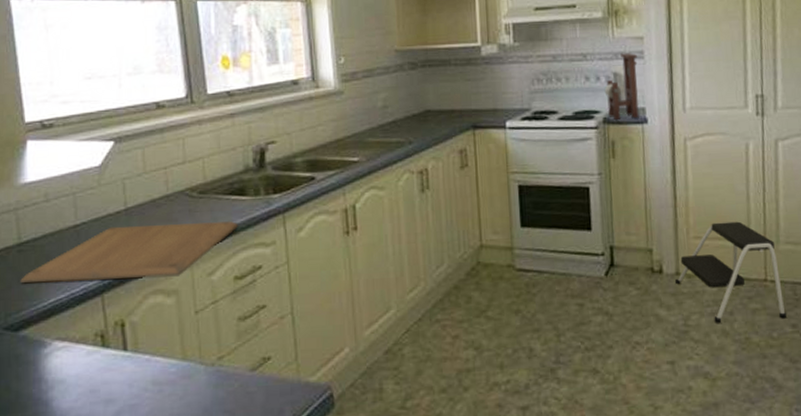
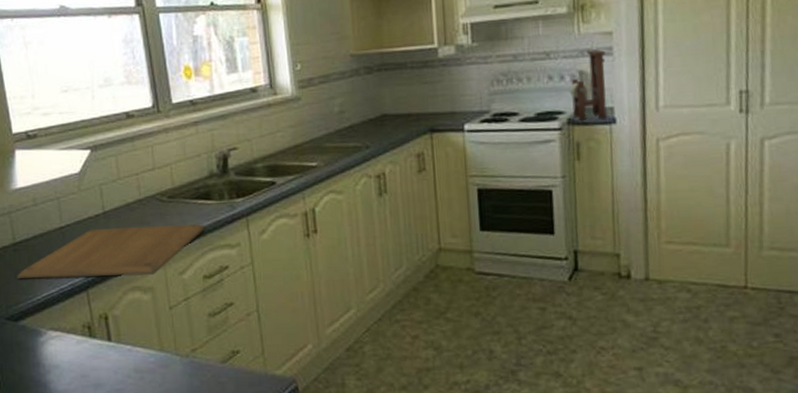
step stool: present [674,221,786,323] -> none [643,225,768,330]

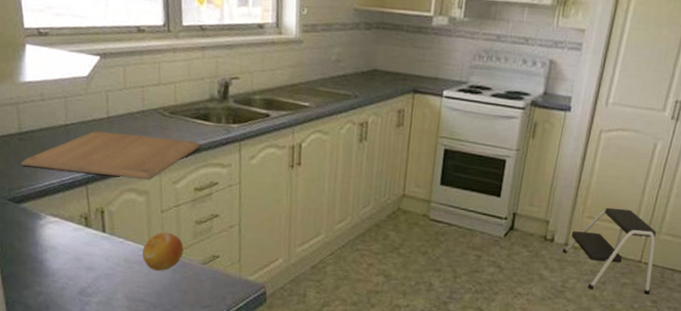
fruit: none [153,331,199,379] -> present [142,232,184,272]
paper towel holder: present [569,49,607,120] -> none [537,42,575,106]
step stool: none [643,225,768,330] -> present [562,207,657,295]

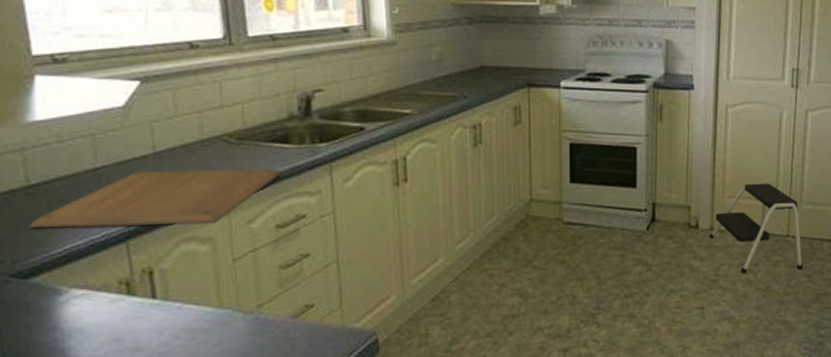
fruit: present [142,232,184,272] -> none [210,285,266,338]

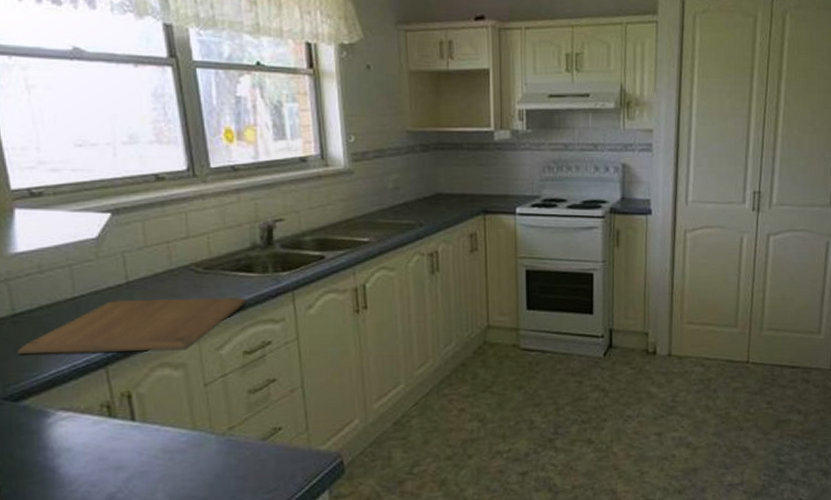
step stool: present [708,183,803,273] -> none [666,309,763,400]

